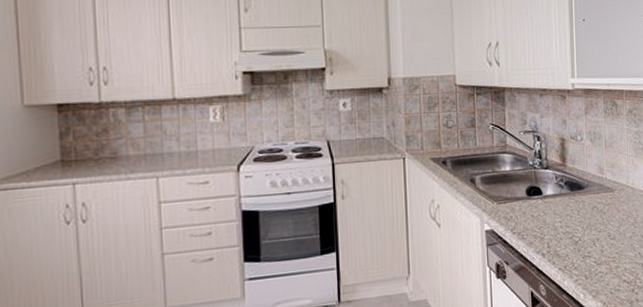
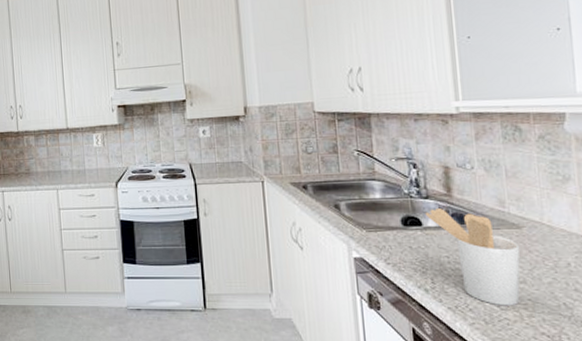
utensil holder: none [545,177,612,262] -> present [425,208,520,306]

